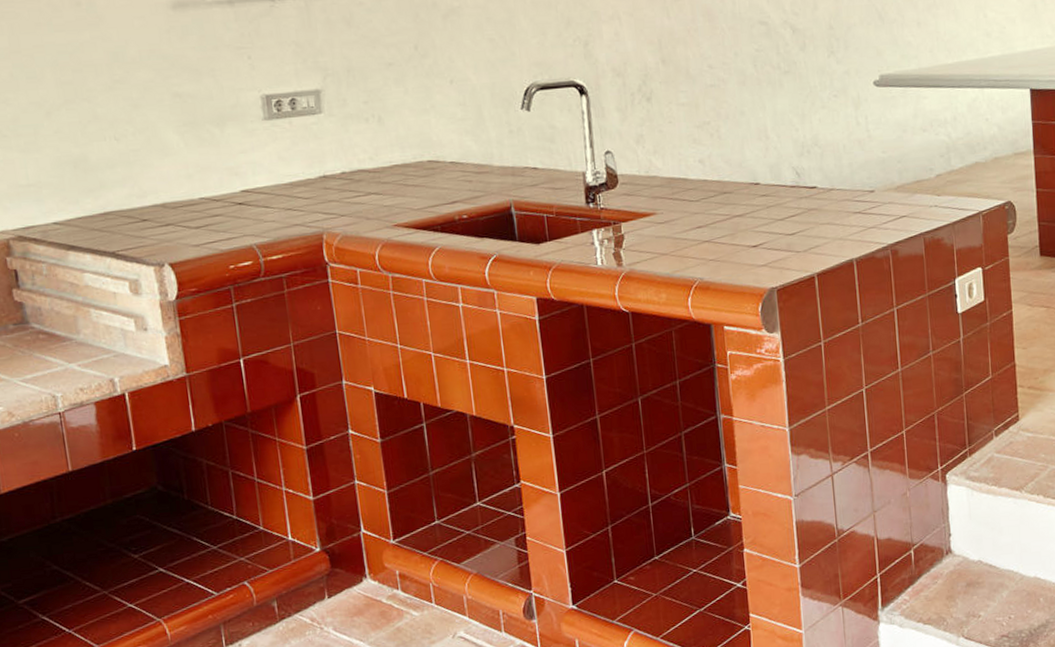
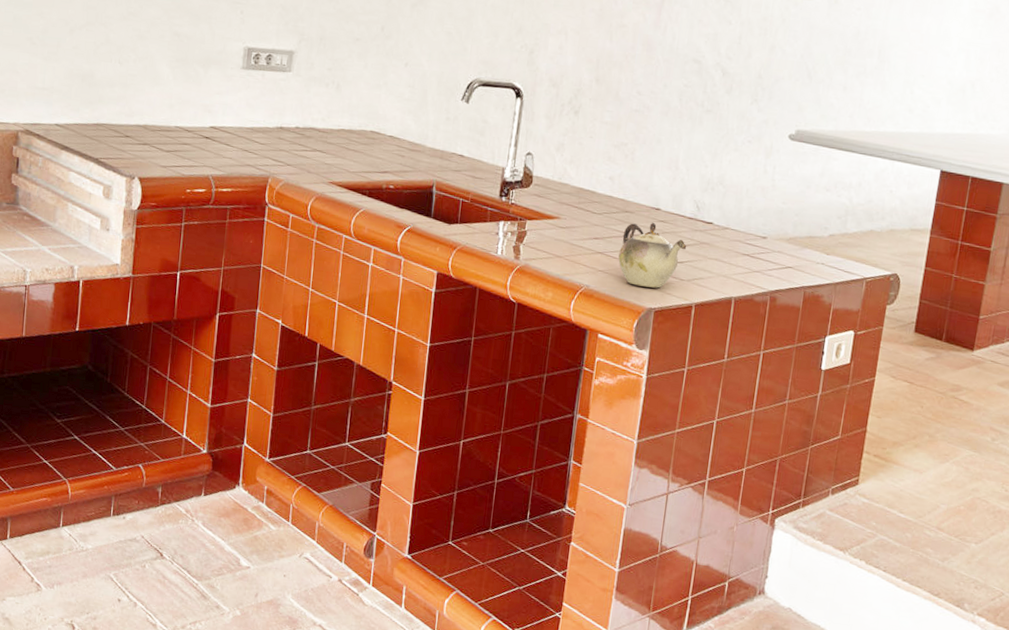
teapot: none [726,198,796,268] -> present [618,222,687,288]

